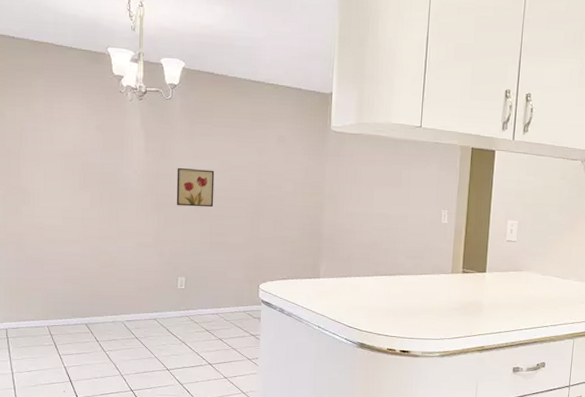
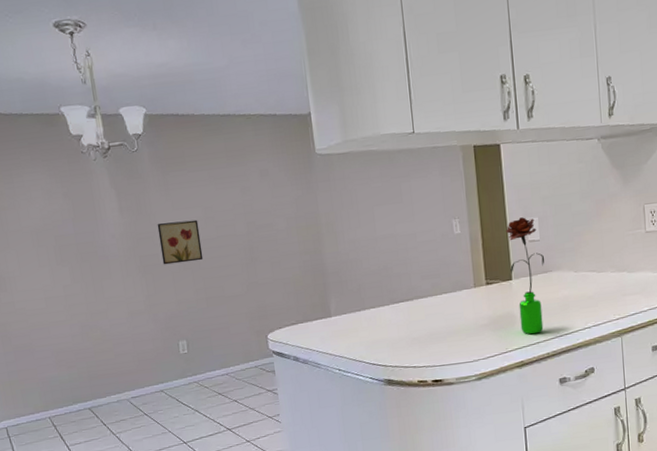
flower: none [486,218,517,324] -> present [506,217,544,335]

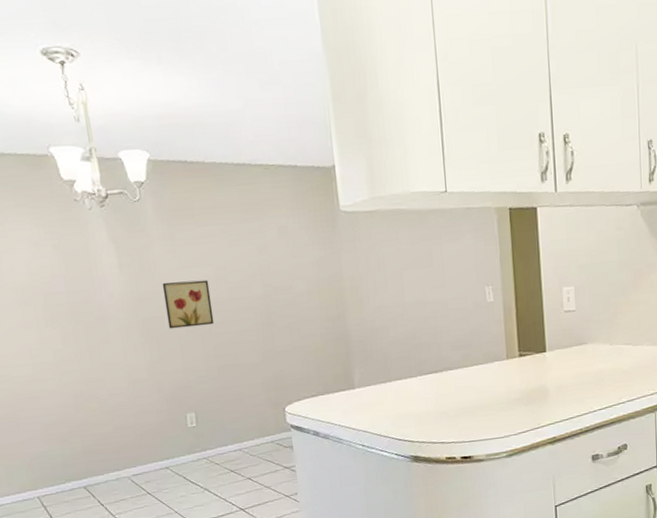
flower: present [506,217,544,335] -> none [541,286,579,409]

